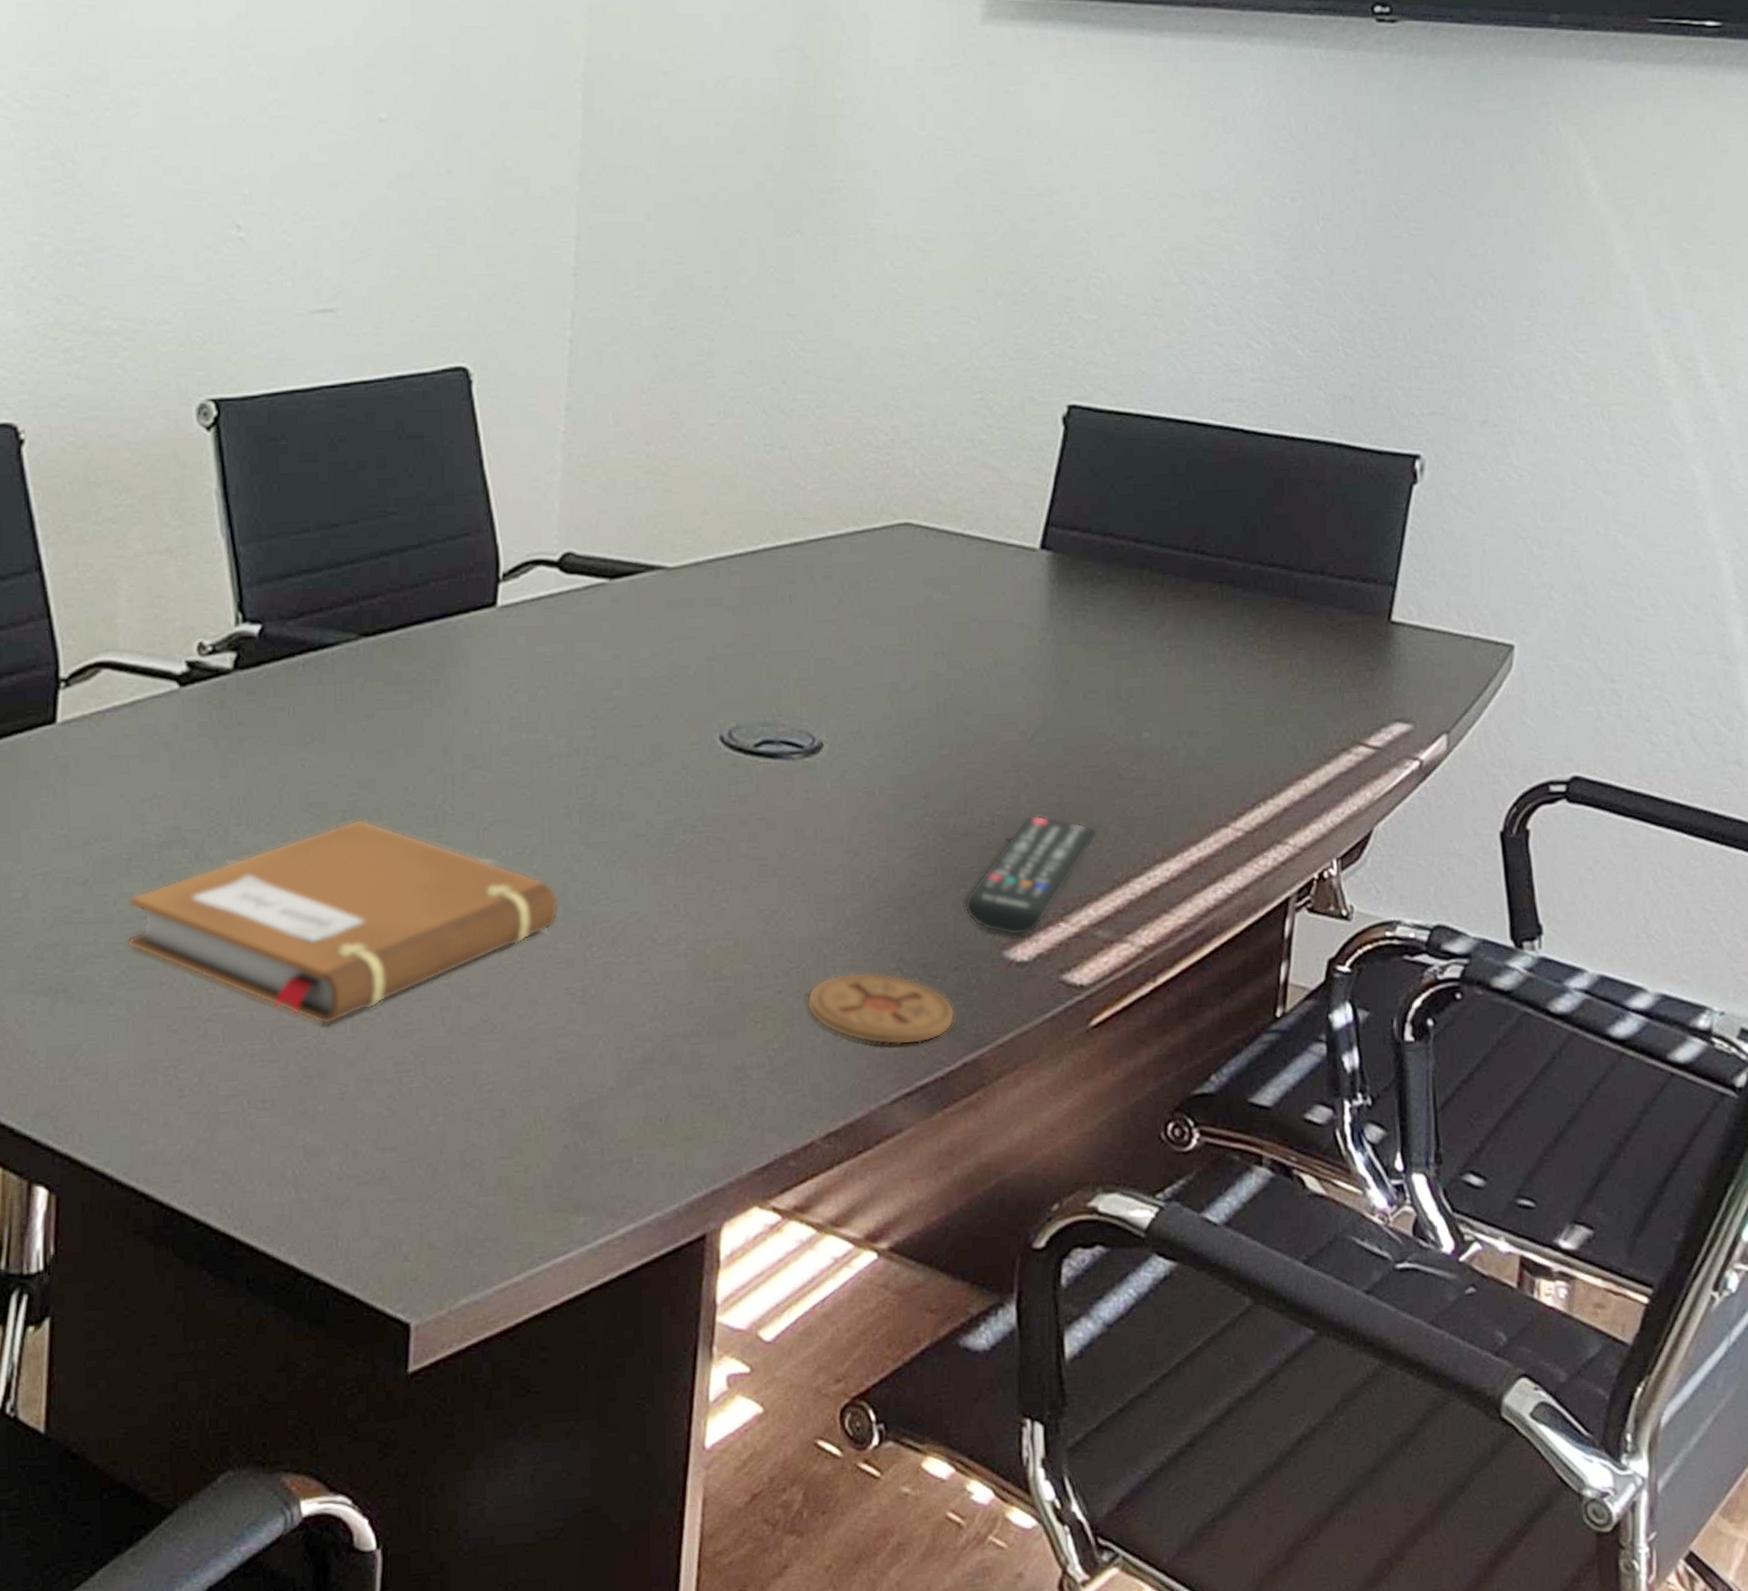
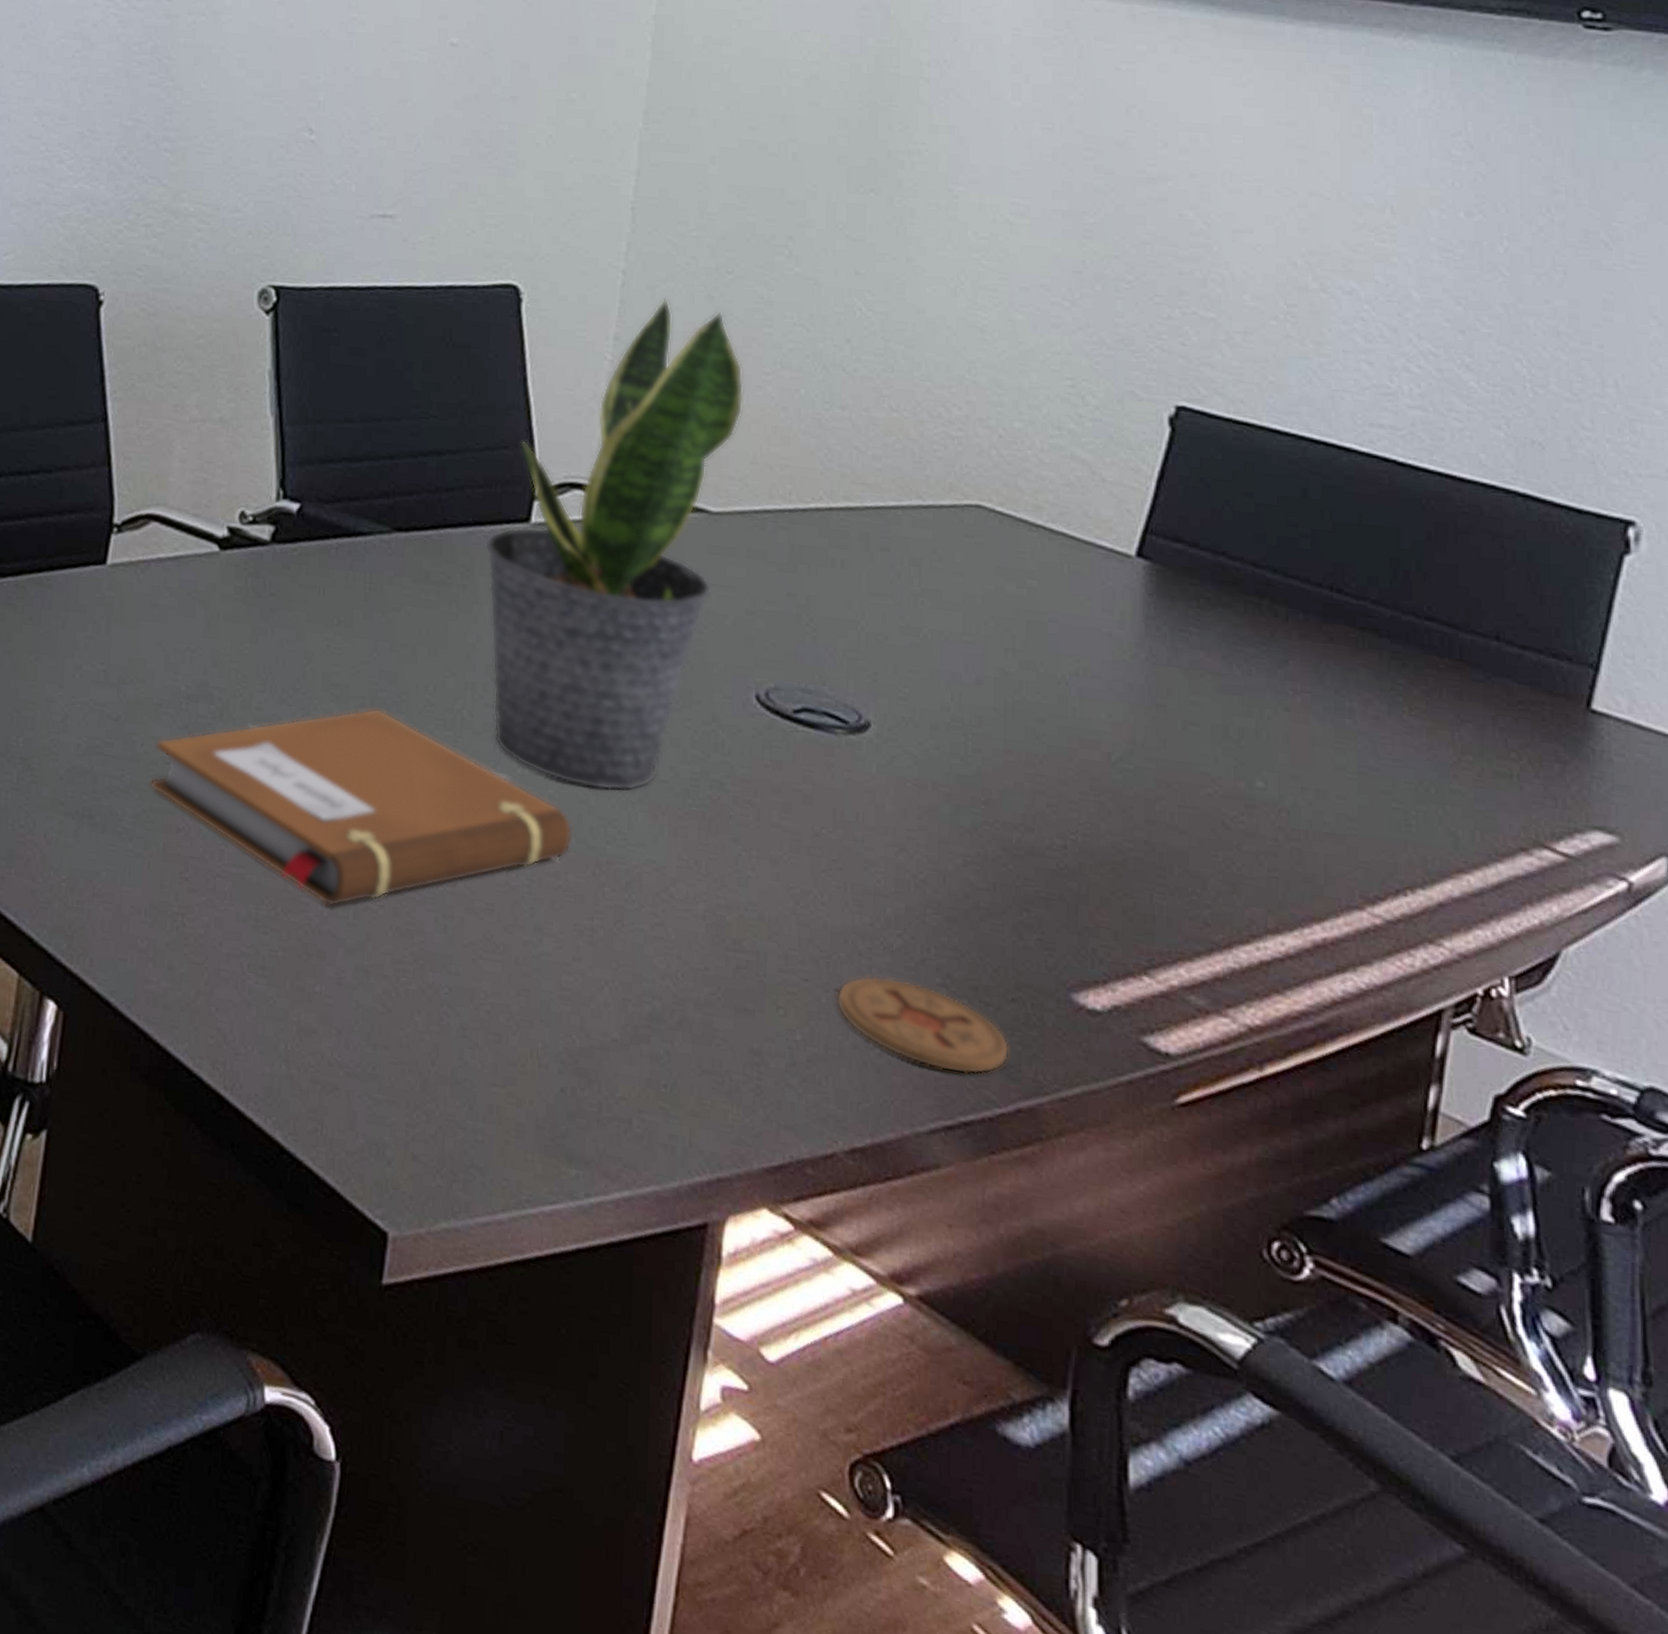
potted plant: none [453,360,692,856] -> present [484,296,744,791]
remote control: present [964,814,1099,936] -> none [1026,847,1196,981]

